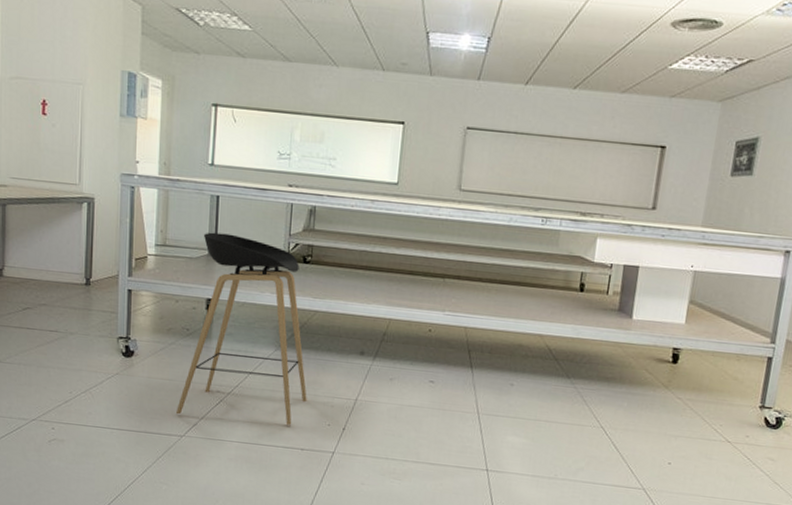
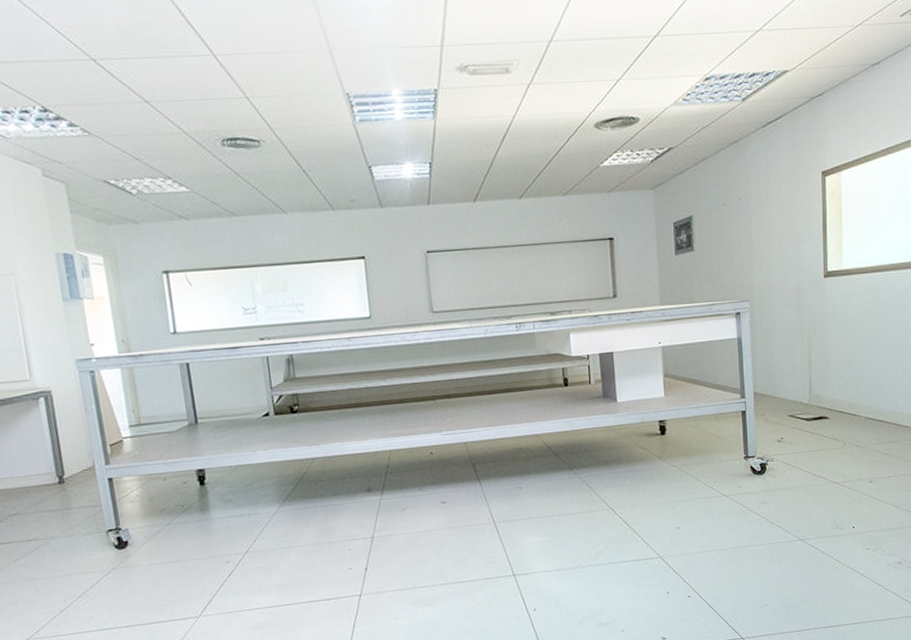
stool: present [176,232,307,426] -> none [179,399,323,596]

